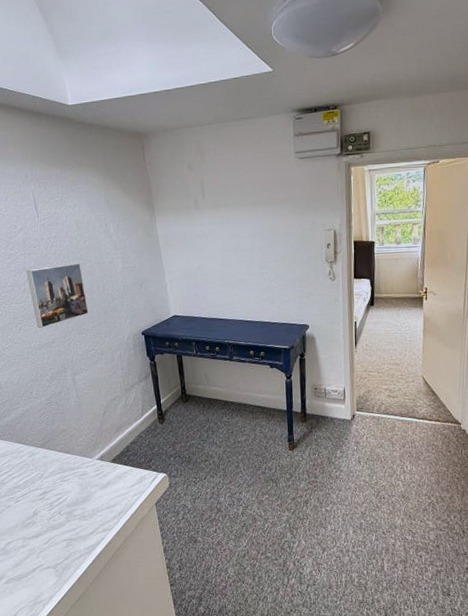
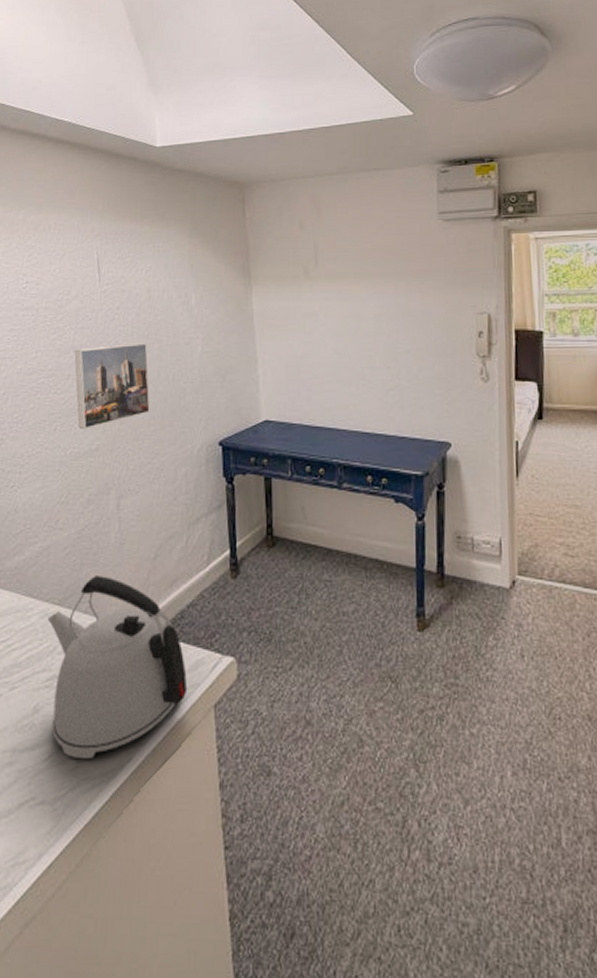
kettle: none [34,427,136,541] -> present [47,576,187,760]

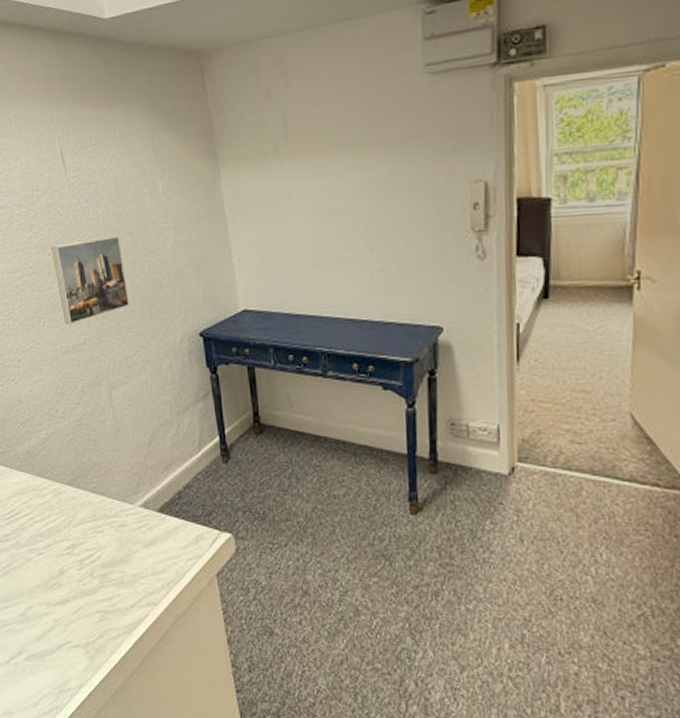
kettle: present [47,576,187,760] -> none [60,460,190,614]

